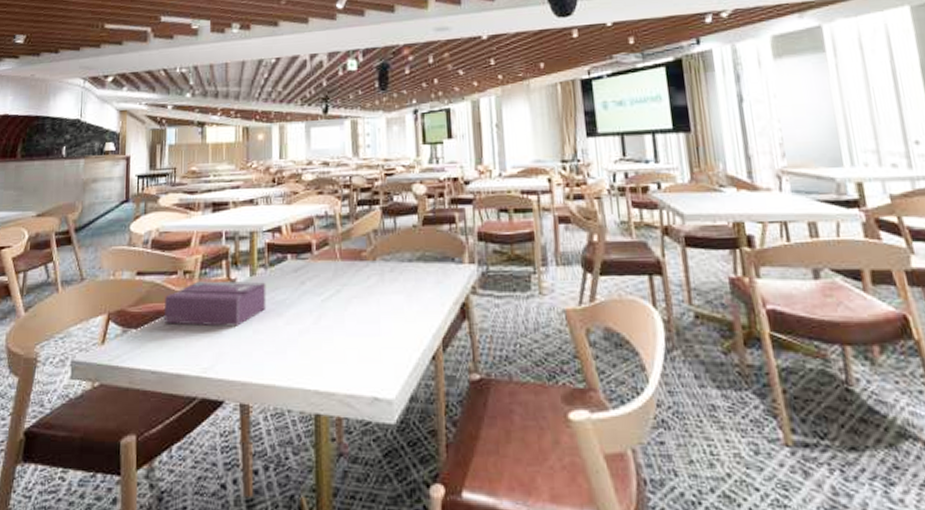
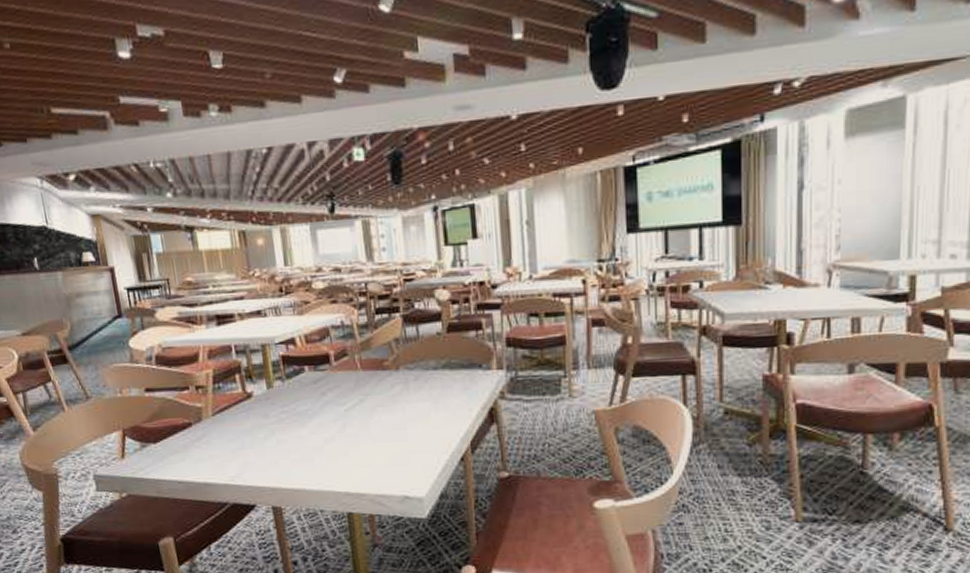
tissue box: present [165,281,266,327] -> none [180,394,288,438]

